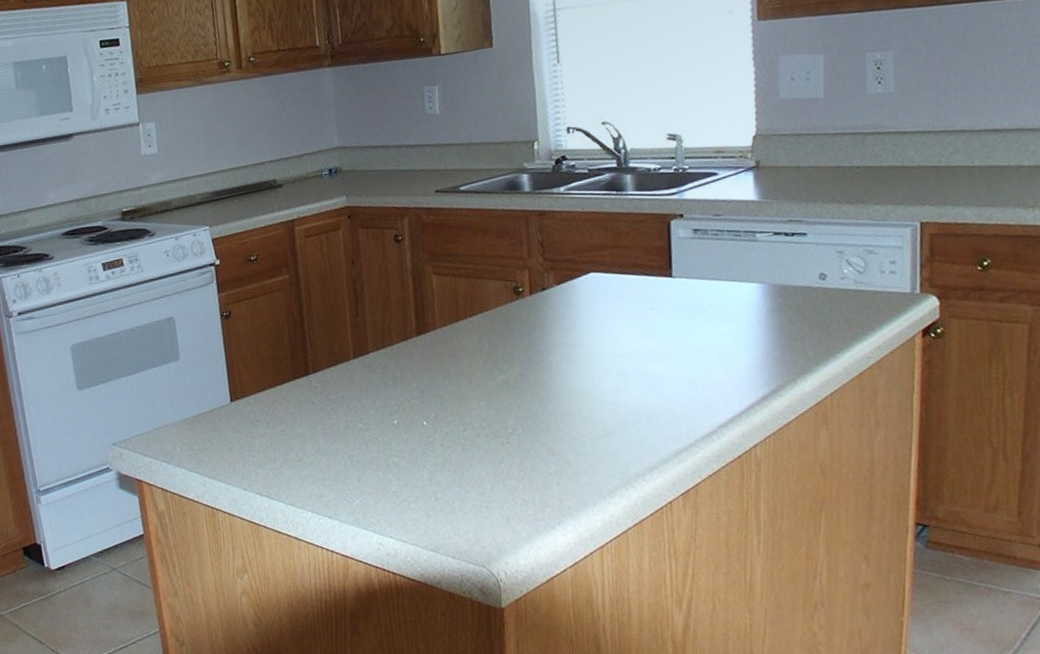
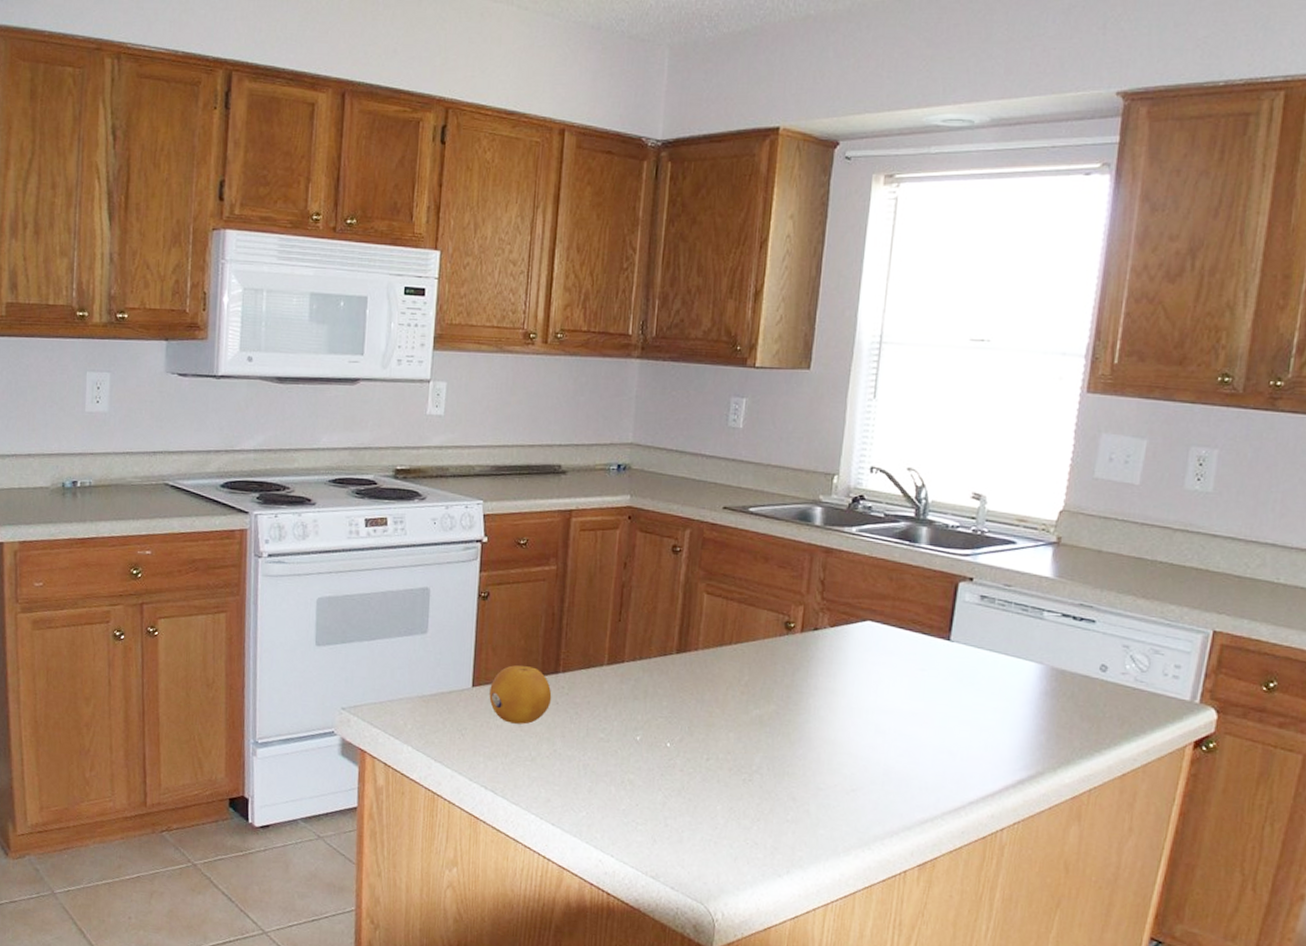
fruit: none [247,373,308,430] -> present [489,665,552,725]

